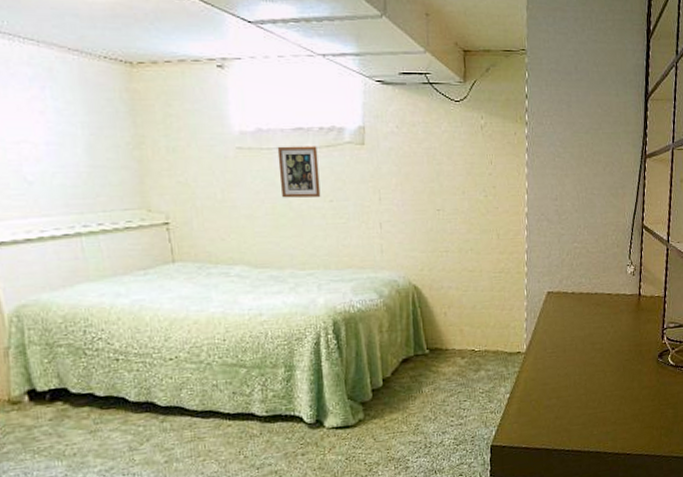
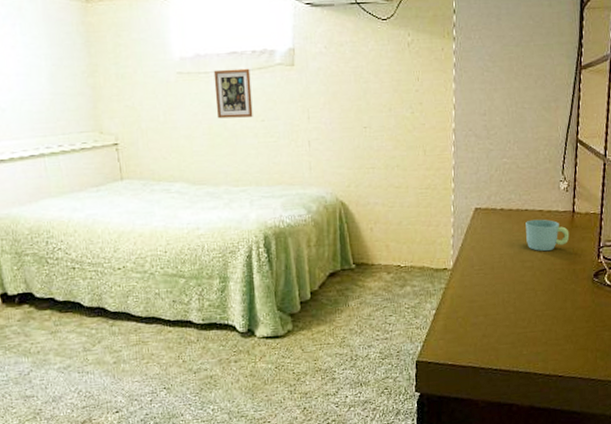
mug: none [595,302,636,334] -> present [525,219,570,252]

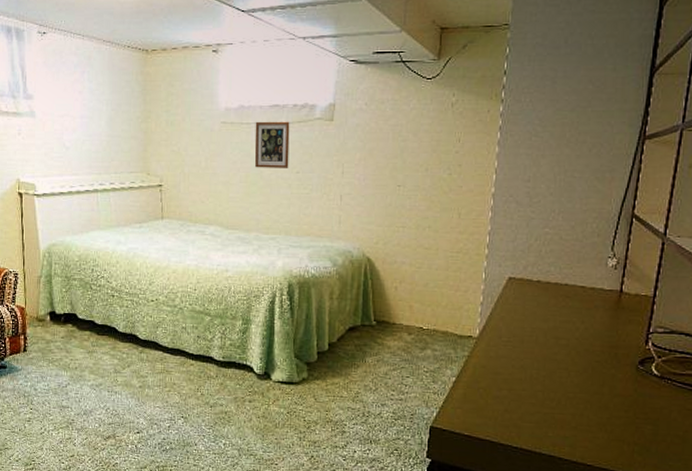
mug: present [525,219,570,252] -> none [563,295,614,331]

